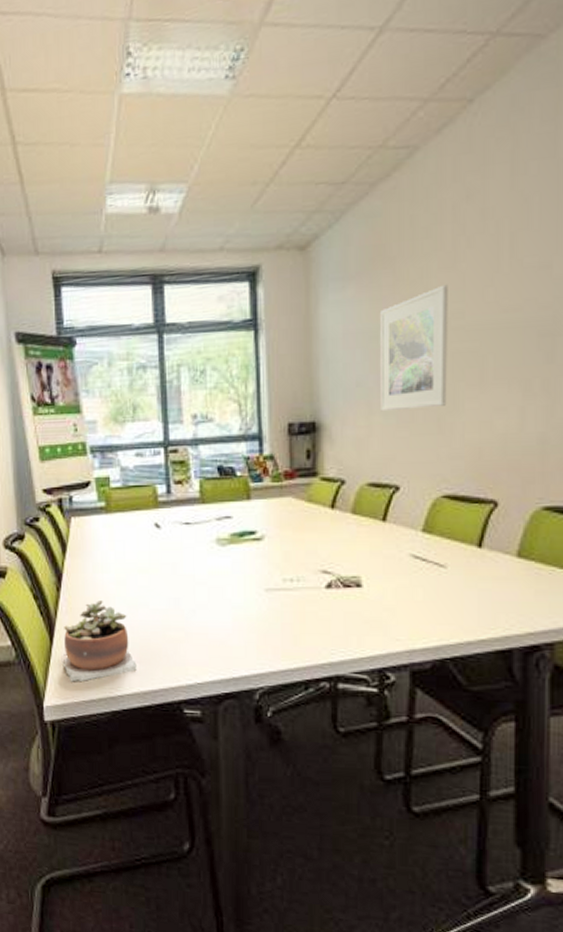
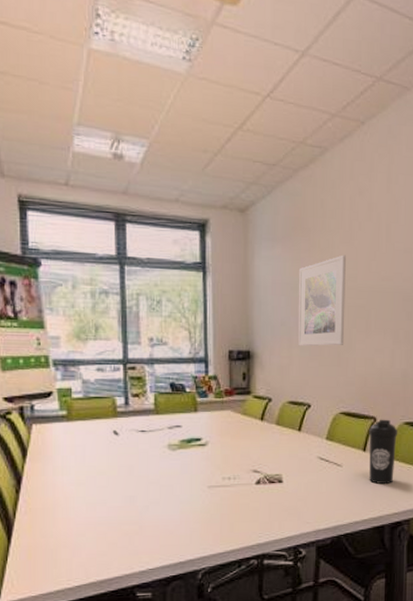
succulent plant: present [62,601,137,682] -> none [20,501,94,578]
water bottle: none [487,503,532,592] -> present [369,419,397,484]

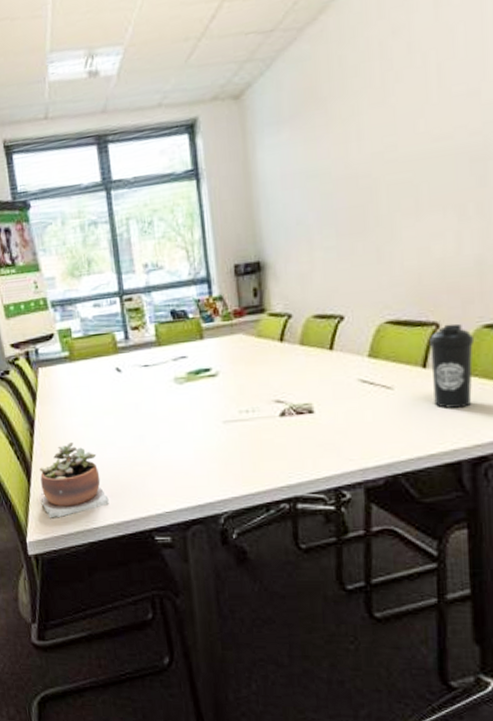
succulent plant: none [20,501,94,578] -> present [40,442,109,519]
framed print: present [298,255,346,347] -> none [315,119,385,247]

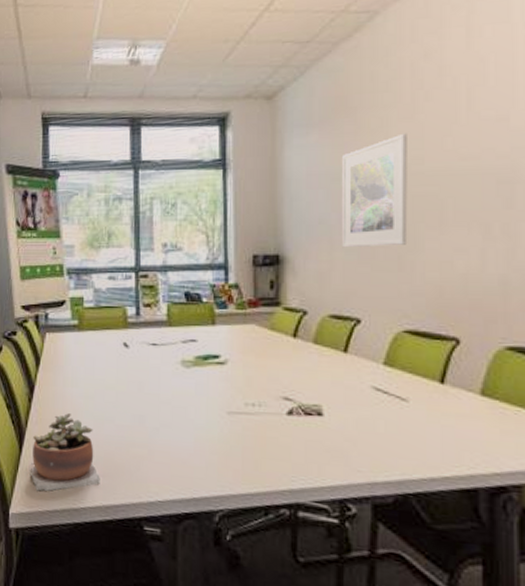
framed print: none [315,119,385,247] -> present [342,133,408,248]
water bottle: present [430,323,473,408] -> none [449,341,495,431]

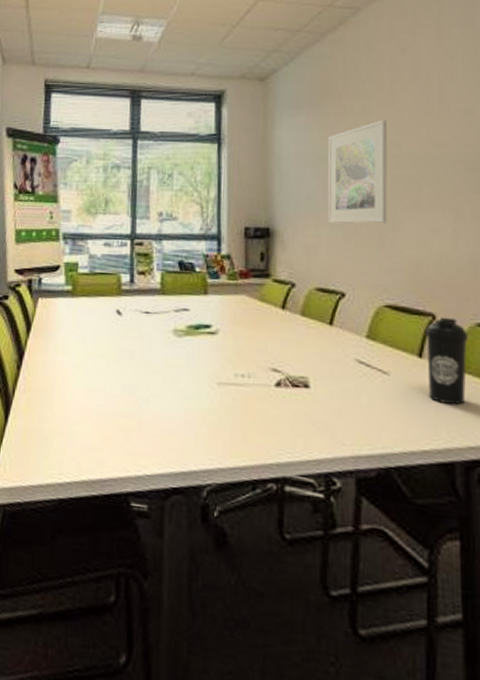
succulent plant: present [30,413,100,491] -> none [14,382,88,465]
water bottle: none [449,341,495,431] -> present [426,317,468,405]

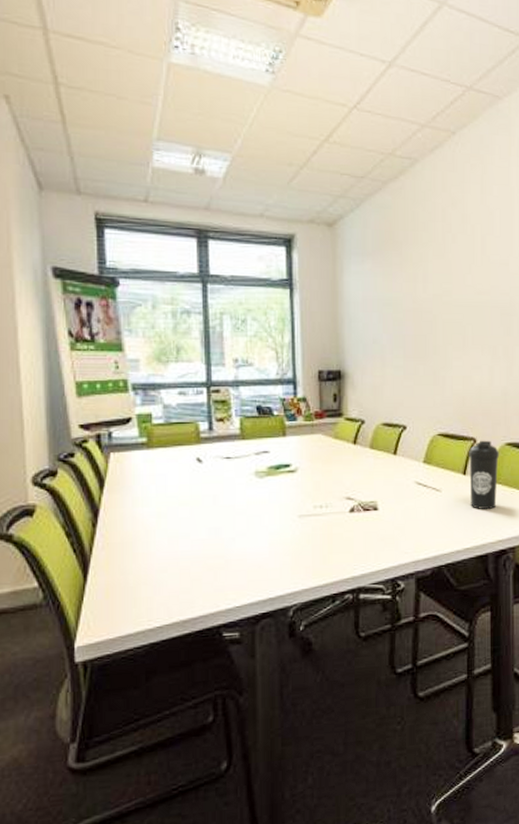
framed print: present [328,119,388,224] -> none [391,268,440,365]

